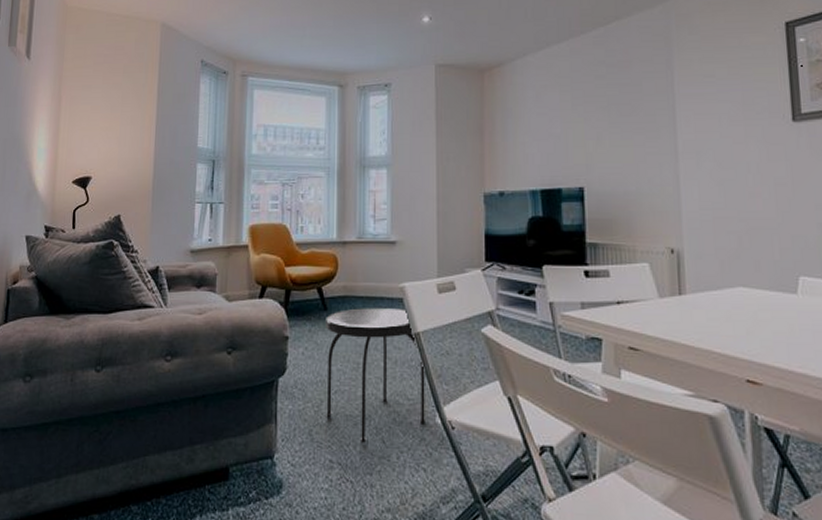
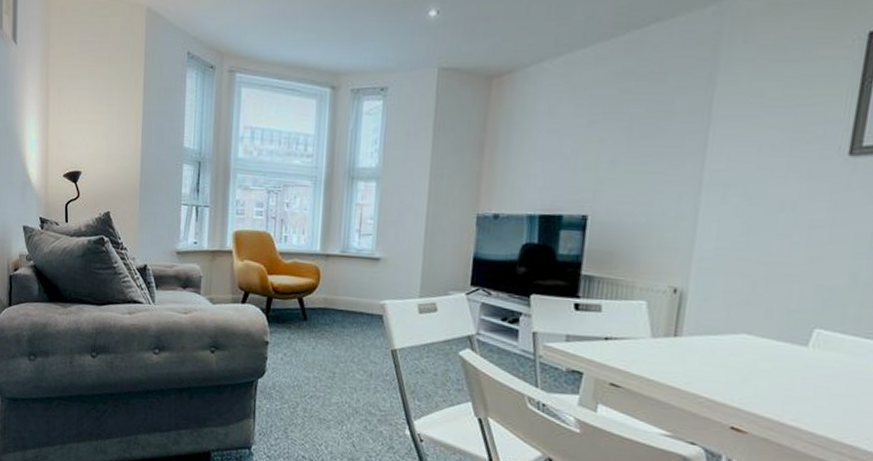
side table: present [326,307,425,443] -> none [301,320,400,445]

